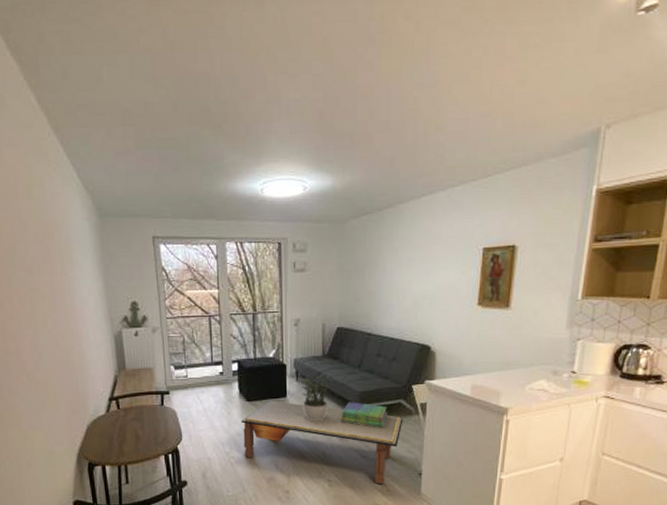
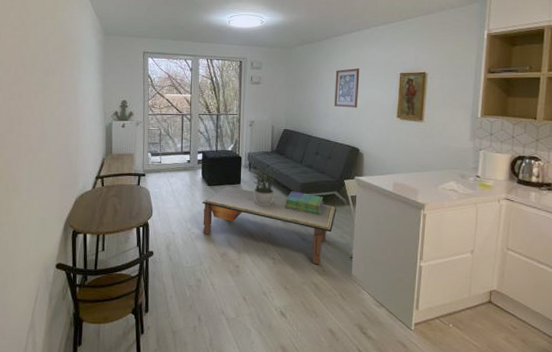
wall art: none [400,244,432,296] -> present [334,68,360,108]

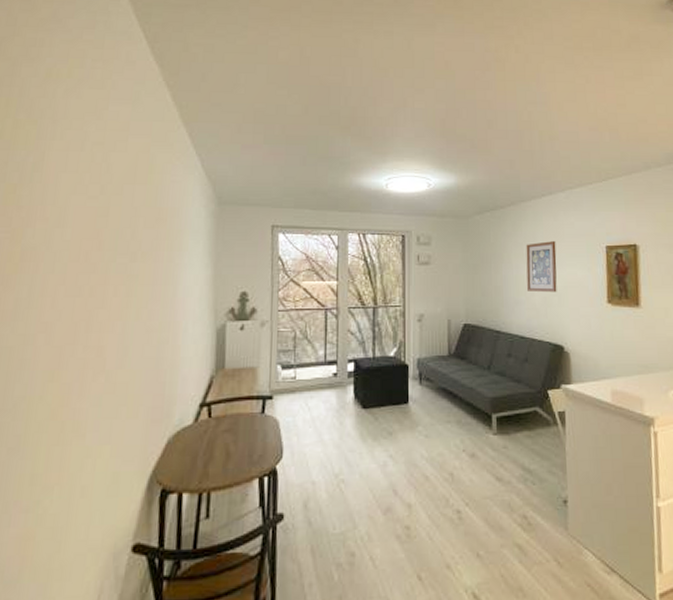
coffee table: present [201,187,337,265] -> none [354,408,541,516]
potted plant: present [253,165,280,206] -> none [424,375,461,433]
stack of books: present [284,191,324,215] -> none [469,410,524,442]

